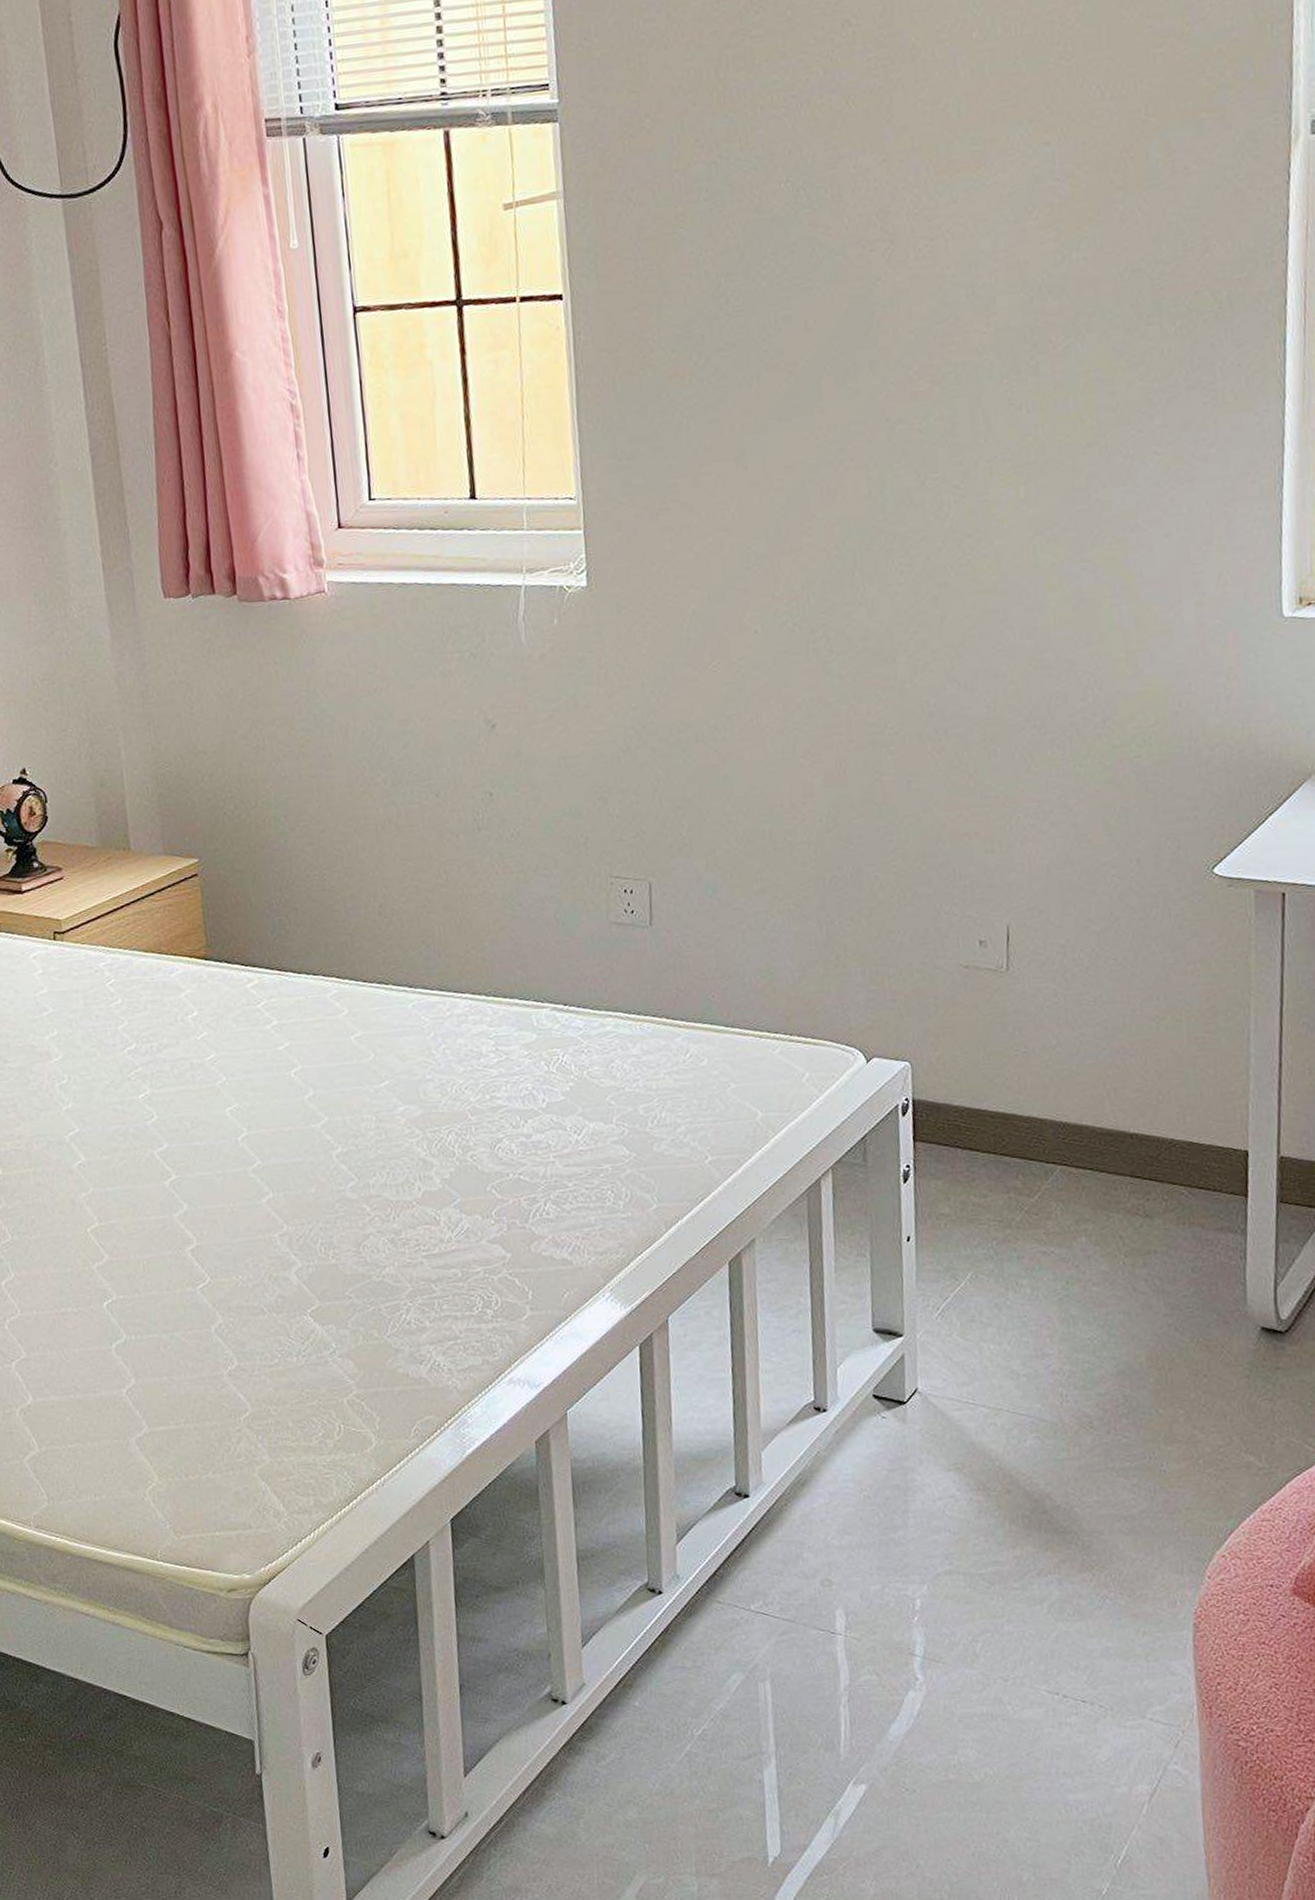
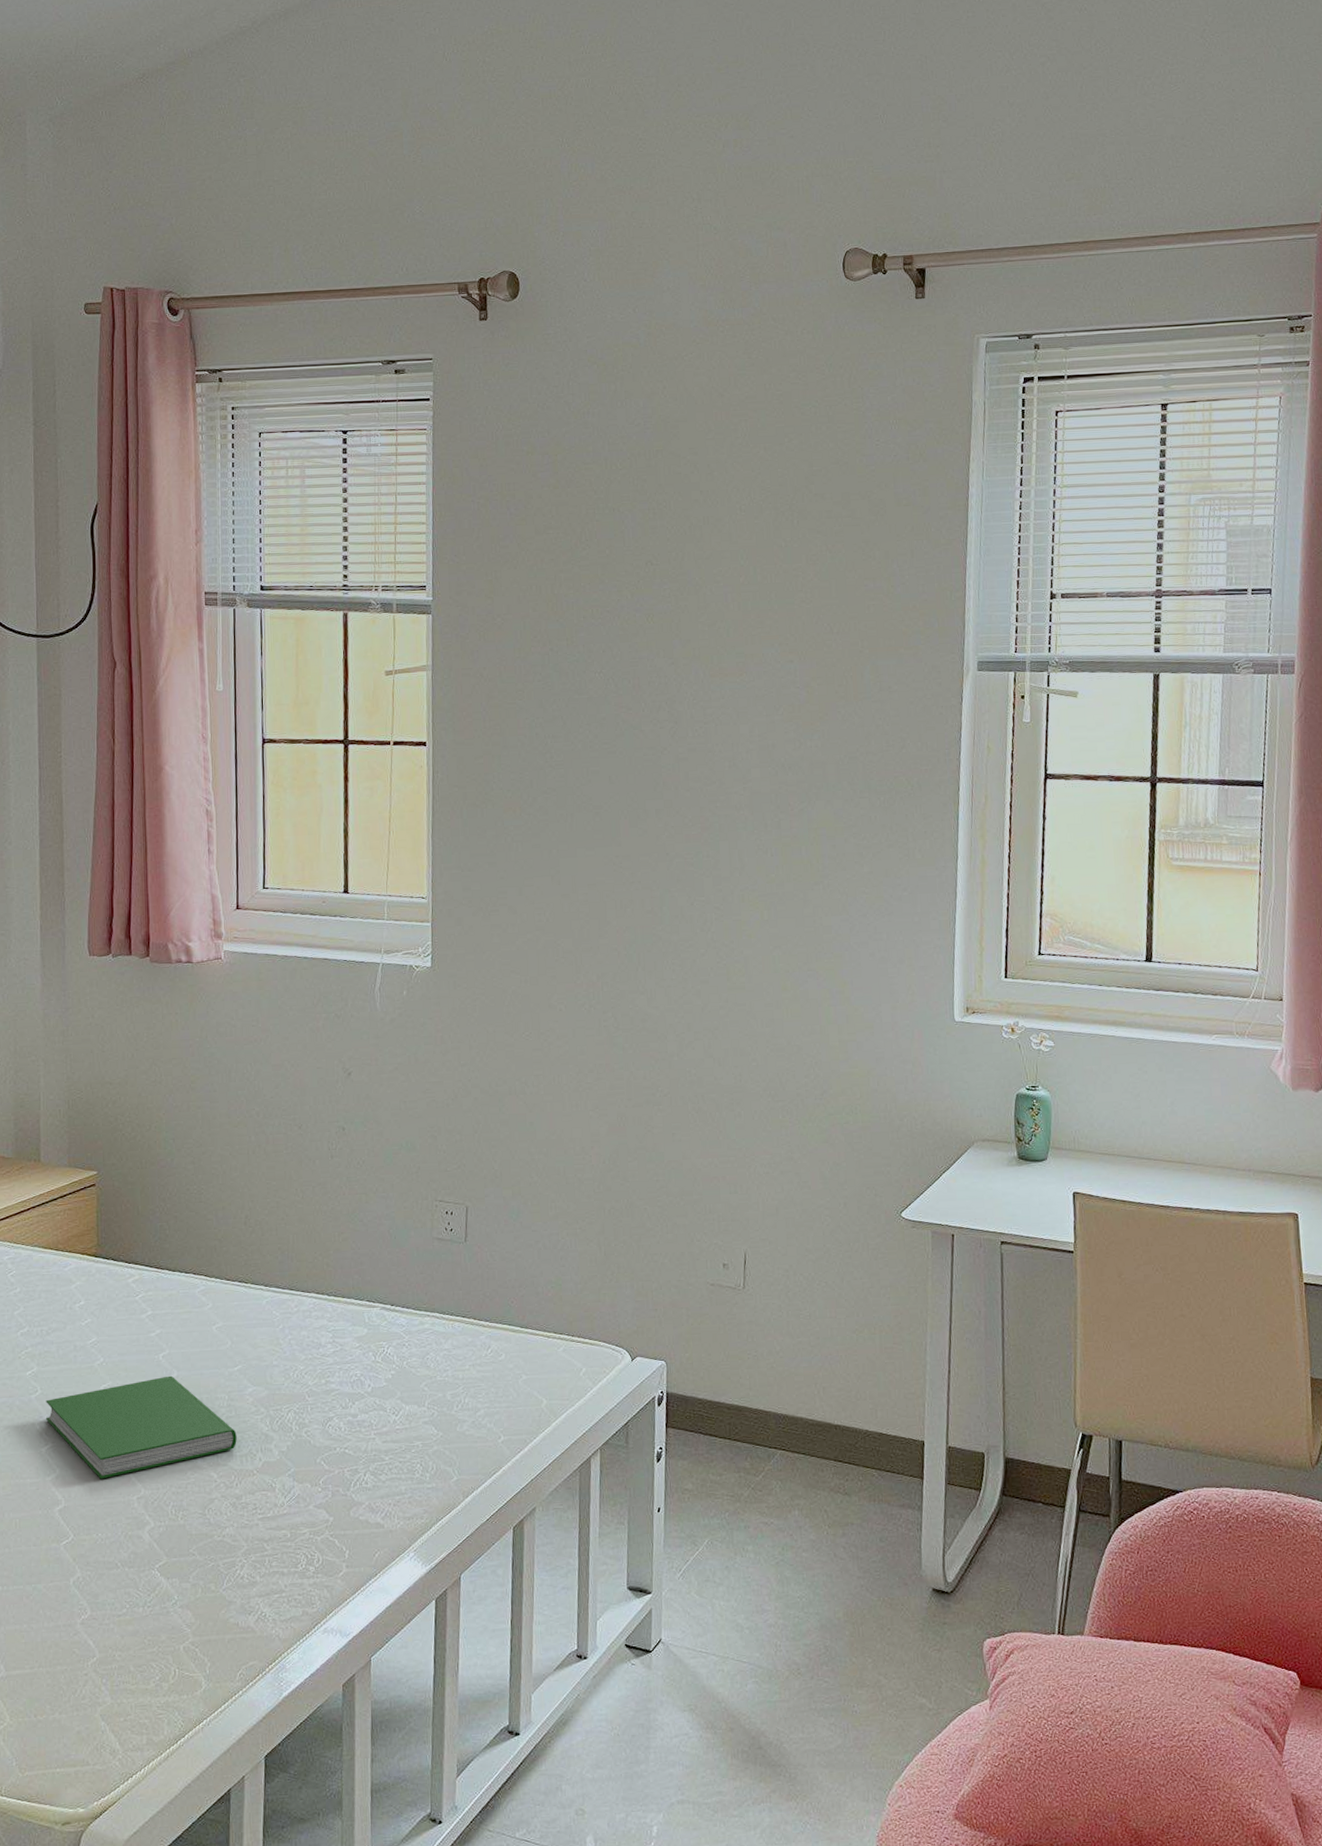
hardcover book: none [164,1095,390,1215] -> present [46,1375,237,1480]

